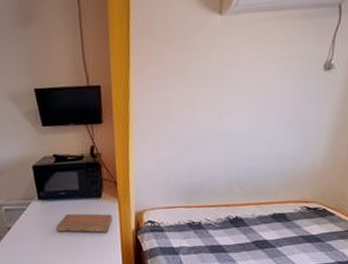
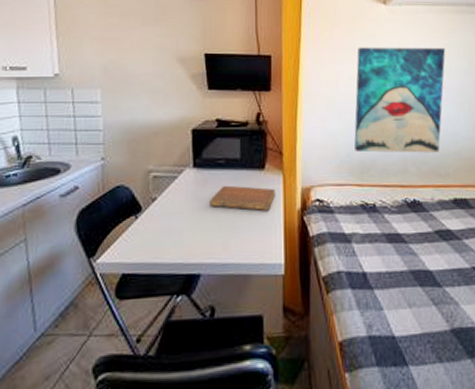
wall art: none [183,62,283,177] -> present [354,47,446,153]

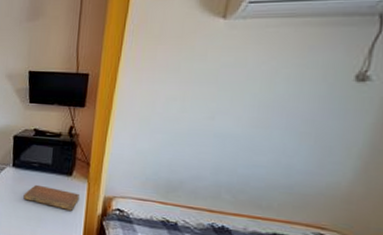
wall art: present [354,47,446,153] -> none [163,67,298,184]

